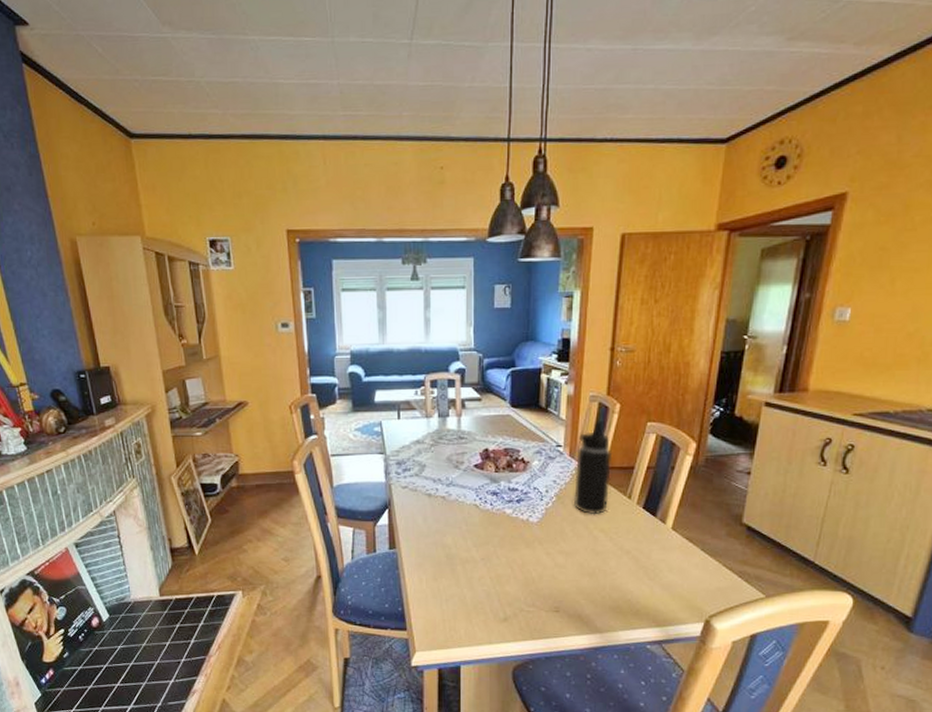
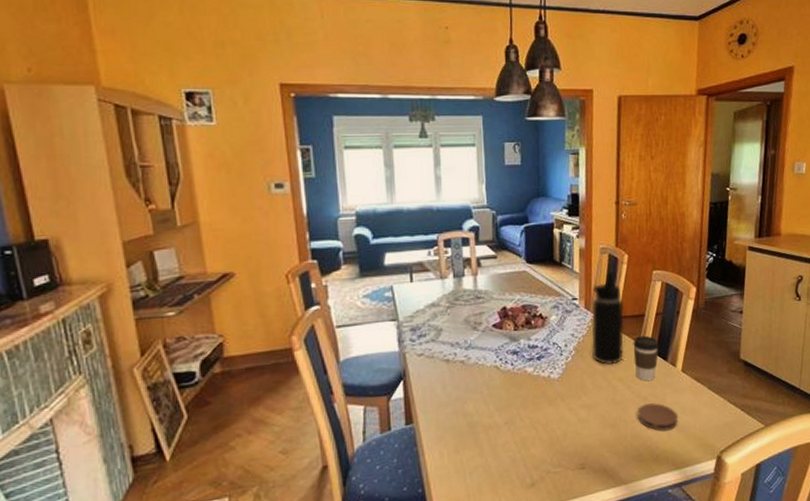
coffee cup: none [619,488,648,535] -> present [633,335,659,382]
coaster: none [619,558,663,587] -> present [637,403,678,431]

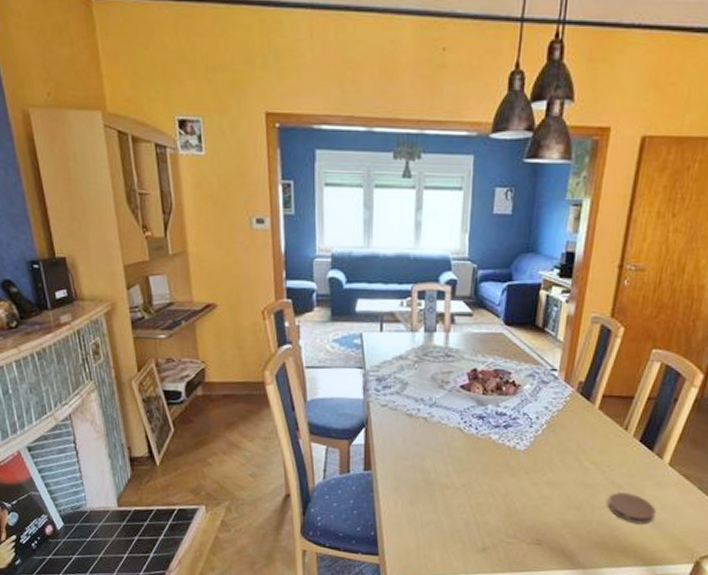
water bottle: present [591,271,625,366] -> none [564,344,612,446]
coffee cup: present [633,335,659,382] -> none [613,419,646,470]

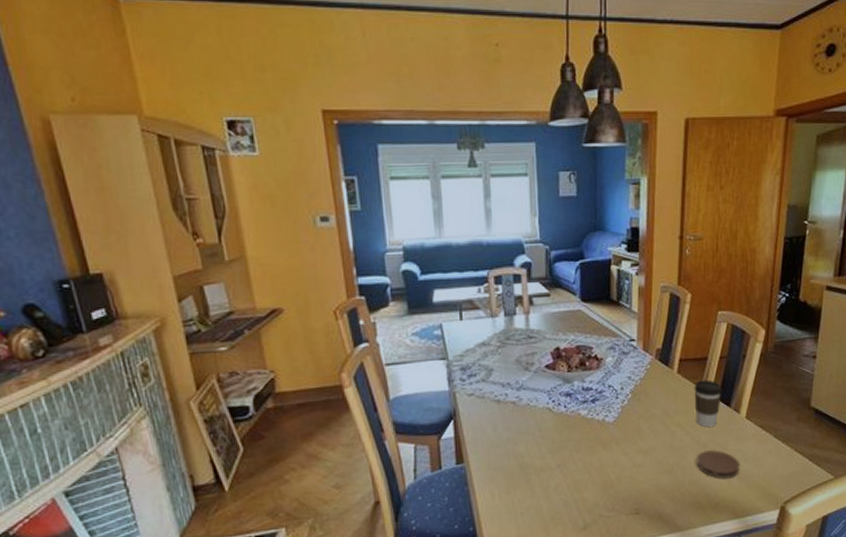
coffee cup: none [613,419,646,470] -> present [694,379,722,428]

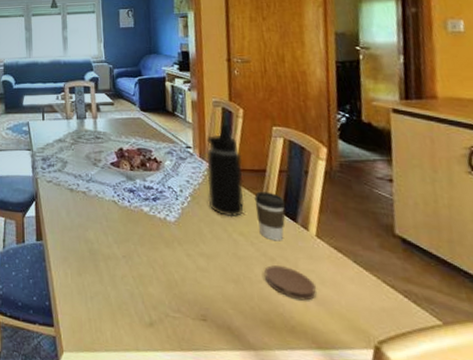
water bottle: none [649,311,686,410] -> present [206,124,245,218]

